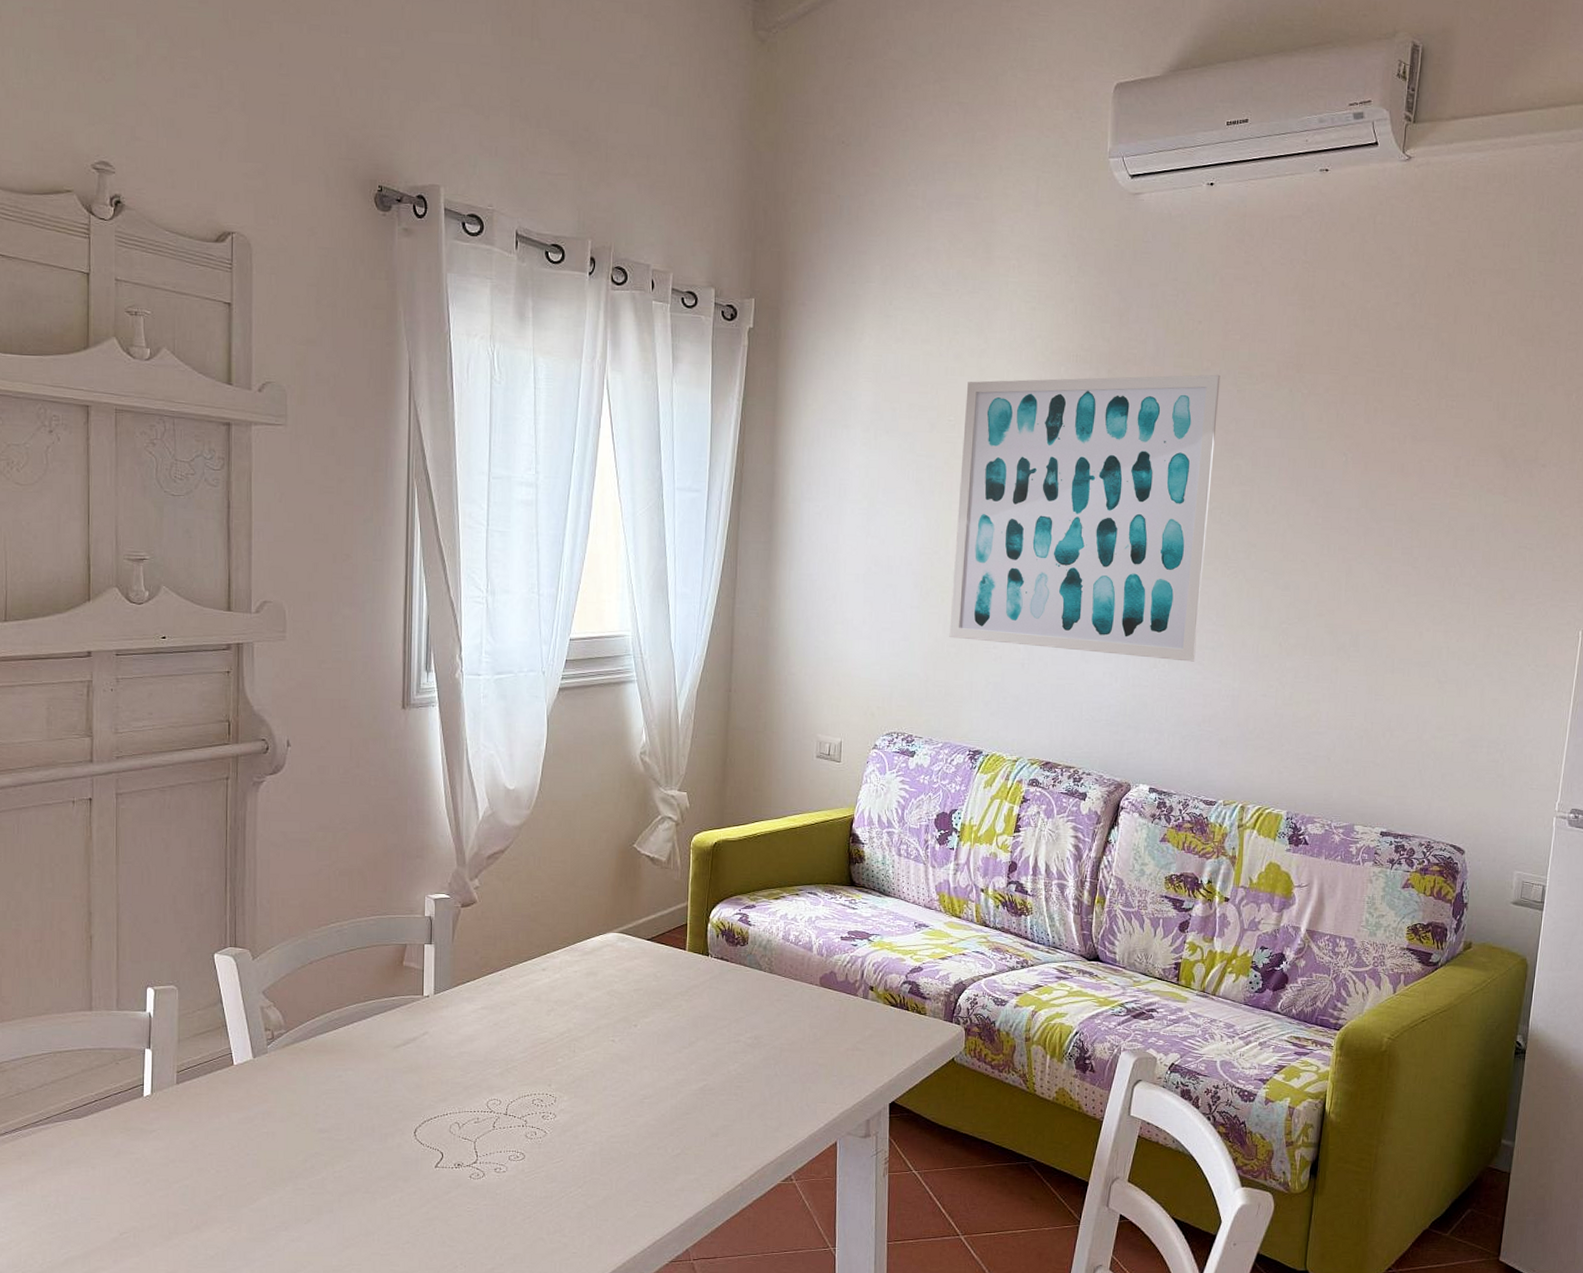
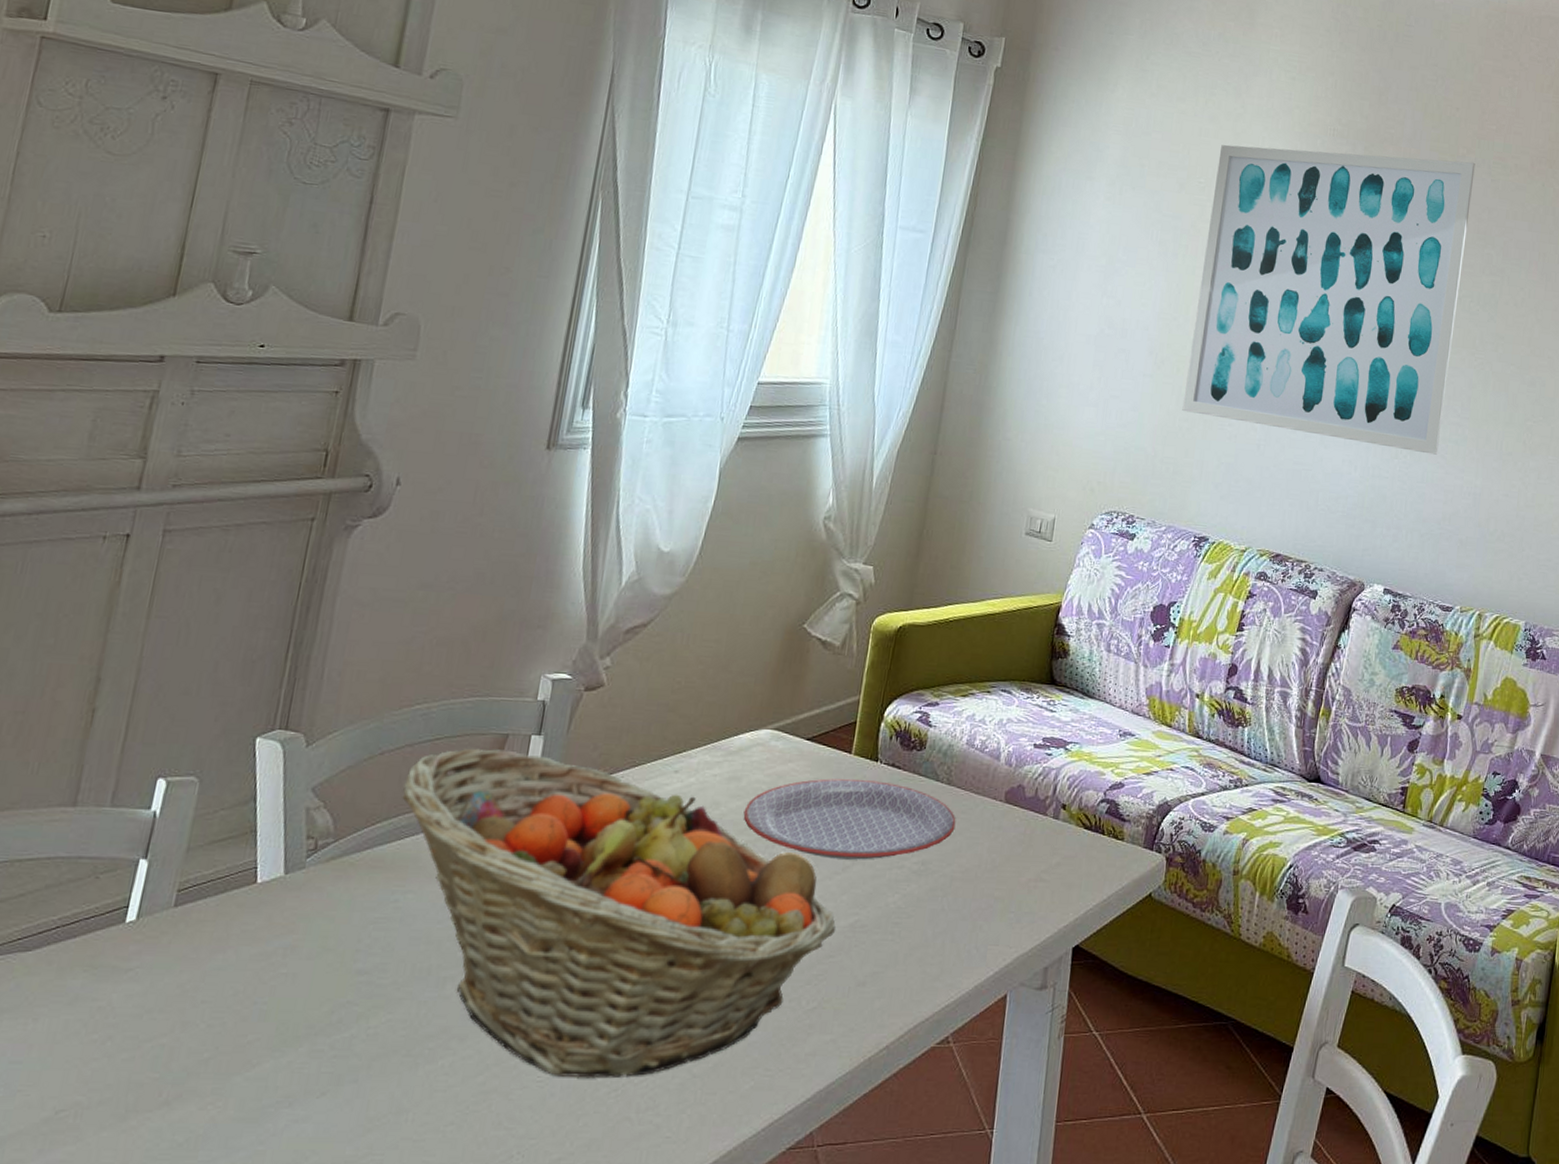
fruit basket: none [331,956,689,1209] -> present [402,748,837,1079]
plate: none [602,970,780,1036] -> present [743,778,956,860]

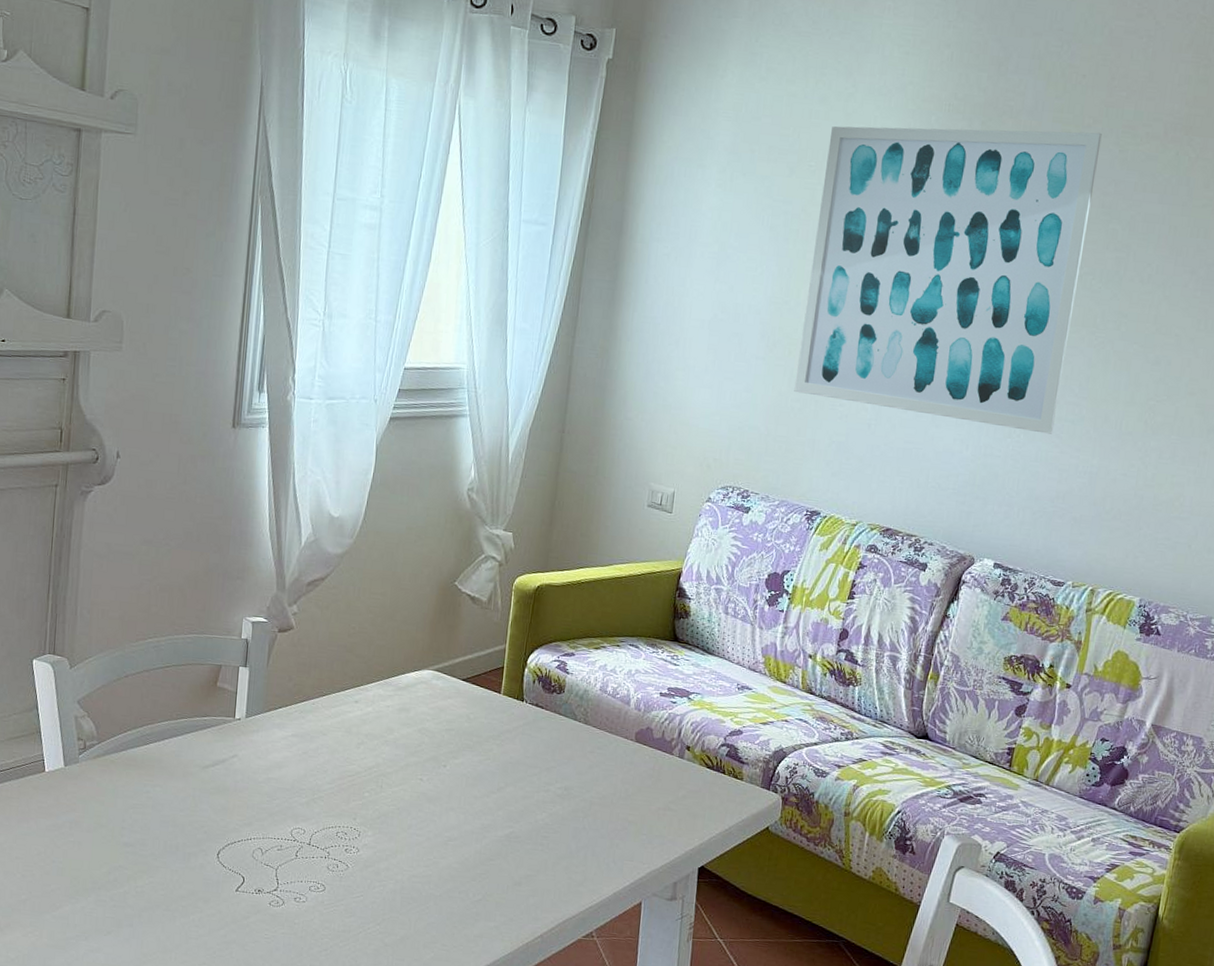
fruit basket: present [402,748,837,1079] -> none [144,675,495,941]
plate: present [743,778,956,860] -> none [413,713,593,783]

